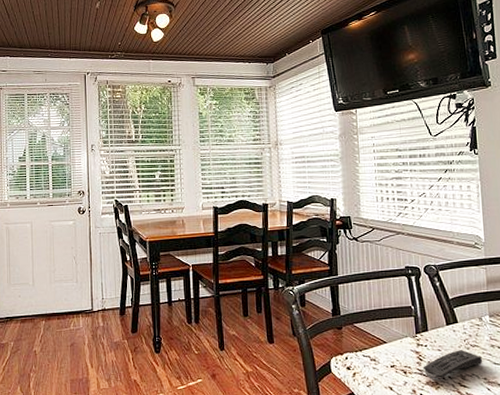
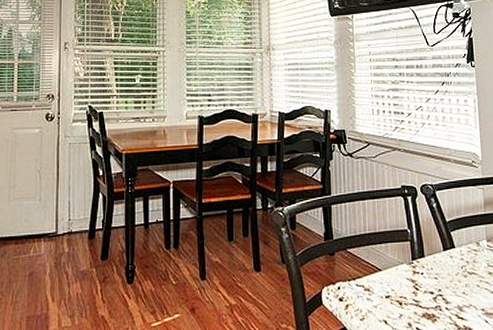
remote control: present [423,350,483,379] -> none [419,278,481,311]

